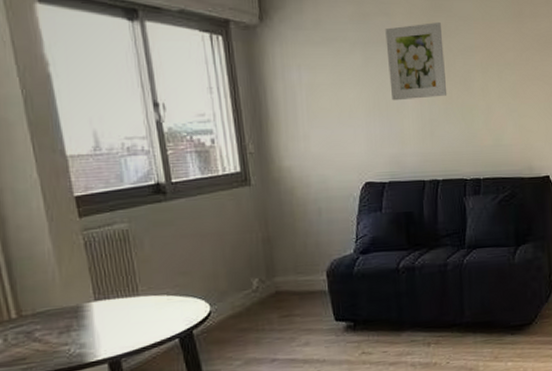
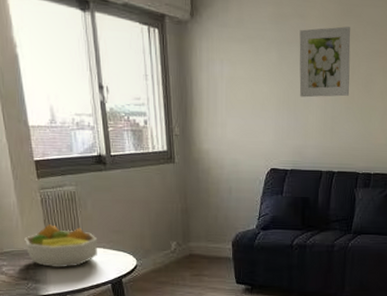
fruit bowl: none [64,272,160,326] -> present [24,224,98,268]

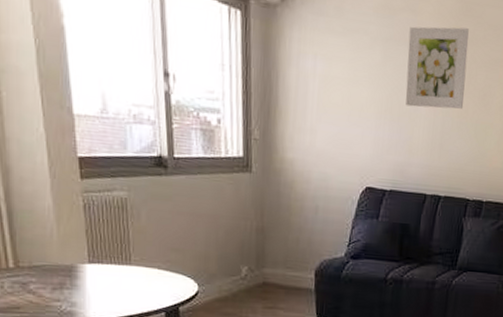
fruit bowl: present [24,224,98,268] -> none [60,236,152,290]

